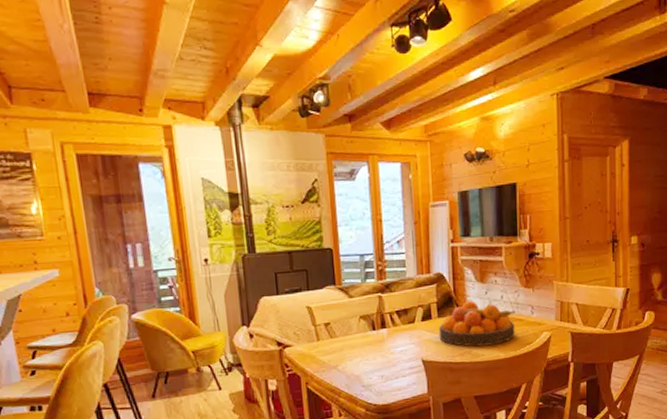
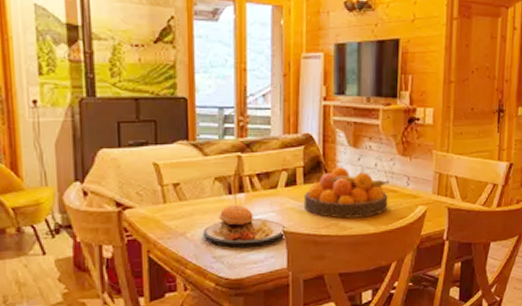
plate: none [352,329,425,378] -> present [203,193,286,249]

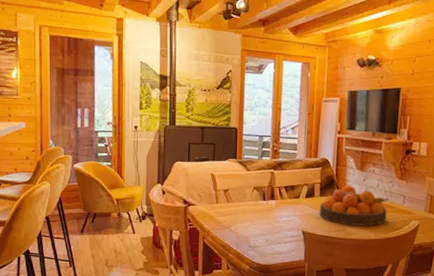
plate: present [203,193,286,249] -> none [243,200,305,242]

